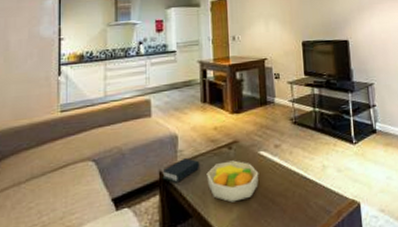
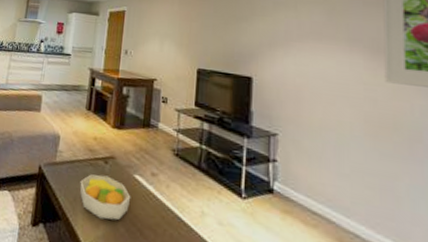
book: present [162,158,200,183] -> none [40,160,76,182]

